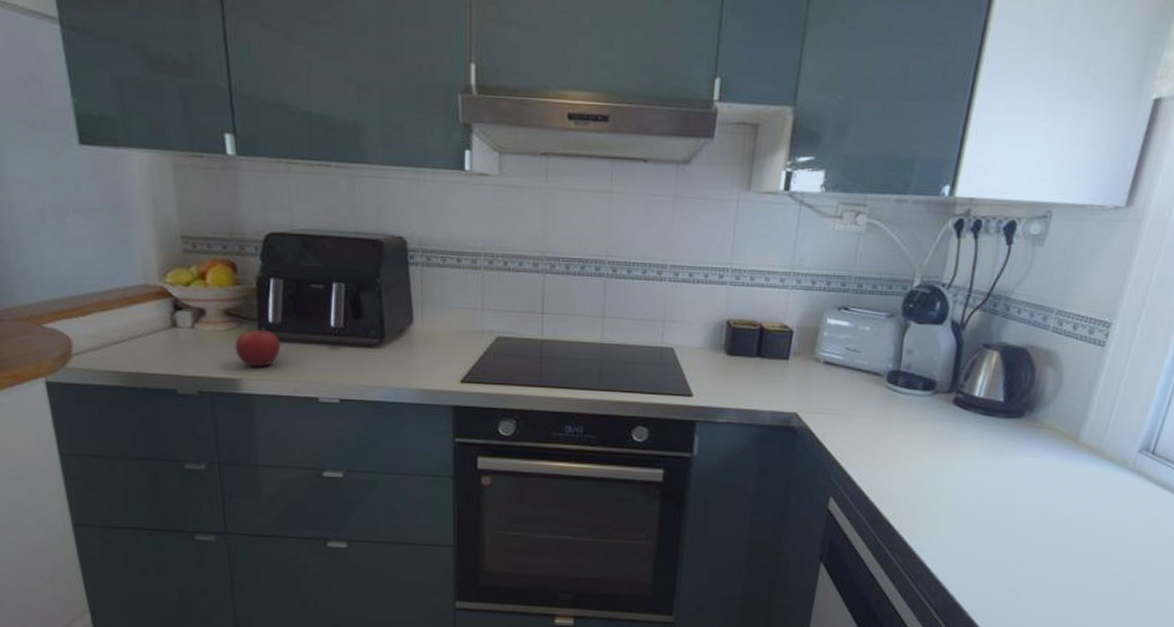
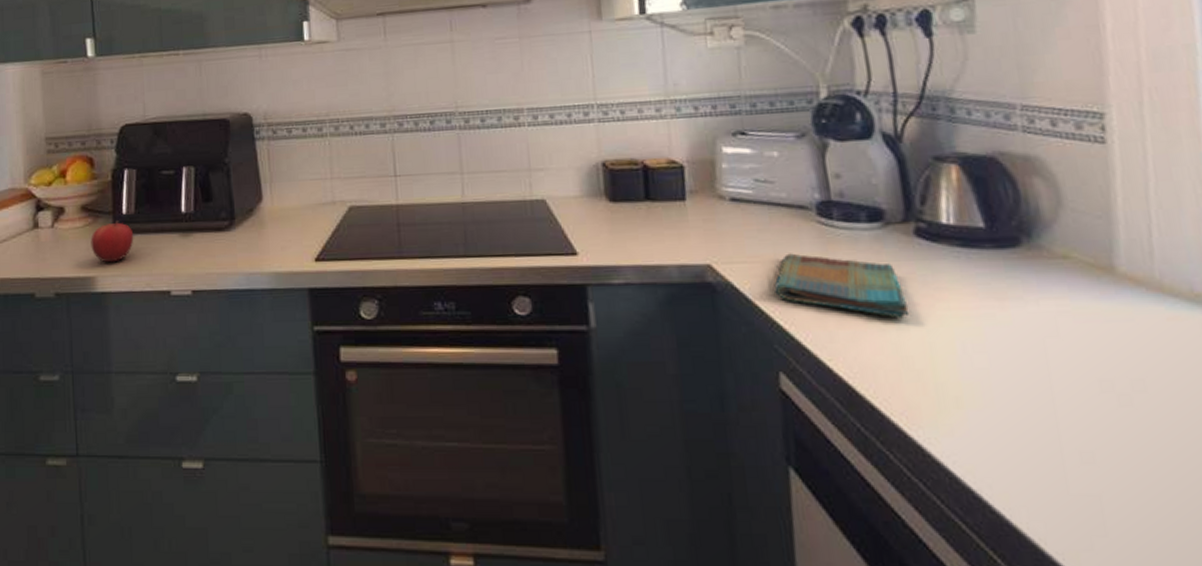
dish towel: none [841,409,934,464] -> present [774,253,910,319]

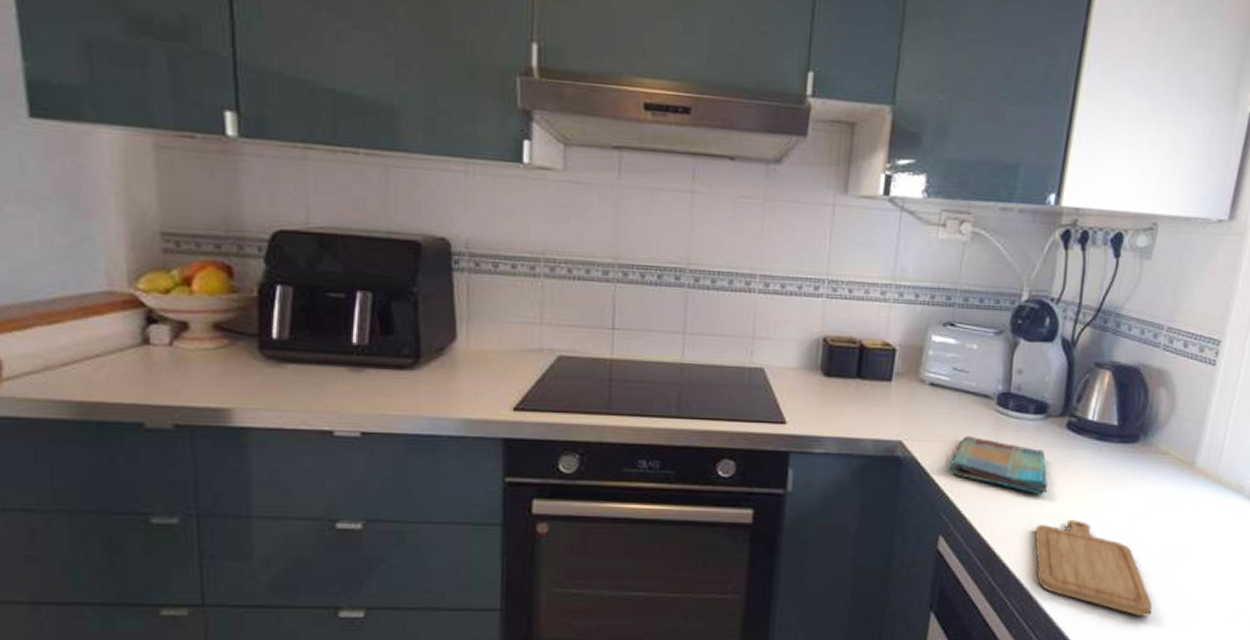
fruit: present [90,220,134,263] -> none [226,345,287,394]
chopping board: none [905,347,1110,476] -> present [1034,520,1153,617]

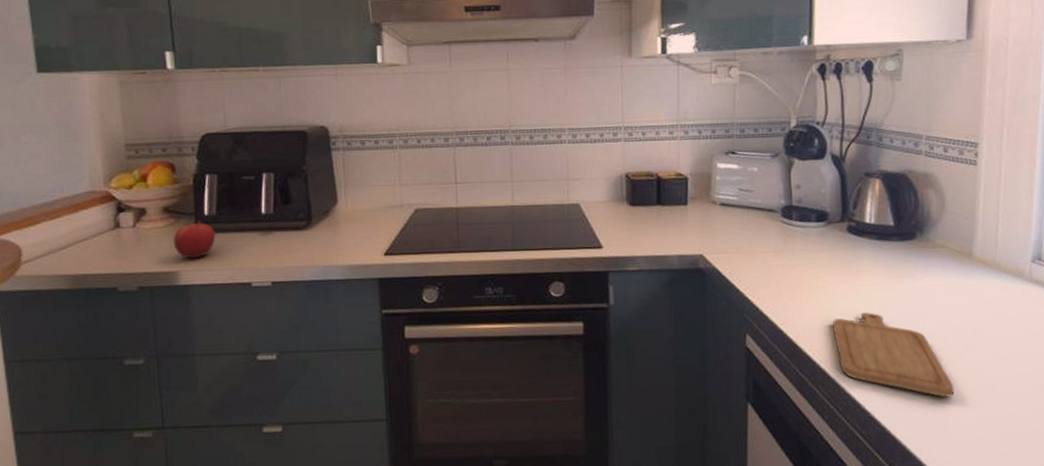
fruit: none [226,345,287,394] -> present [173,221,216,259]
dish towel: present [949,435,1048,495] -> none [747,245,839,293]

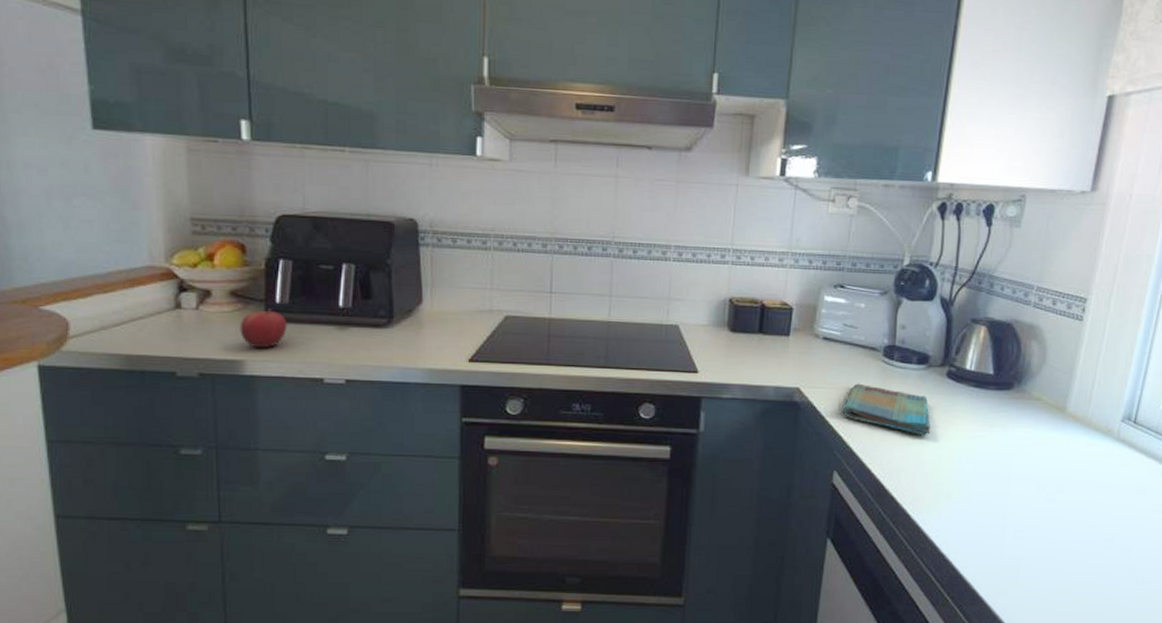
dish towel: none [747,245,839,293] -> present [842,383,931,436]
chopping board: present [833,312,954,397] -> none [920,458,1030,546]

